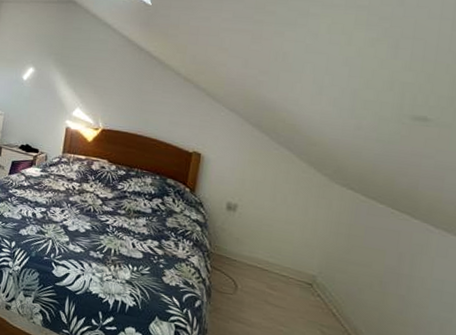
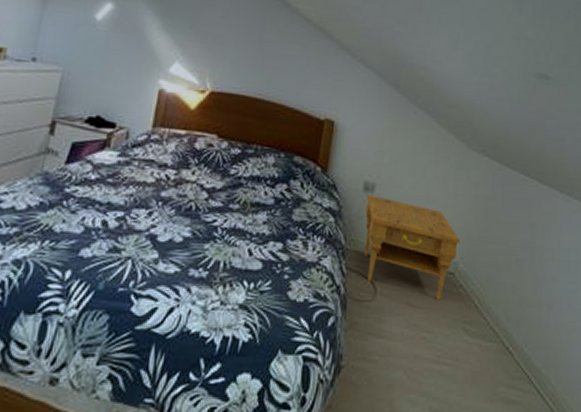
nightstand: none [226,213,319,304] -> present [363,195,460,301]

